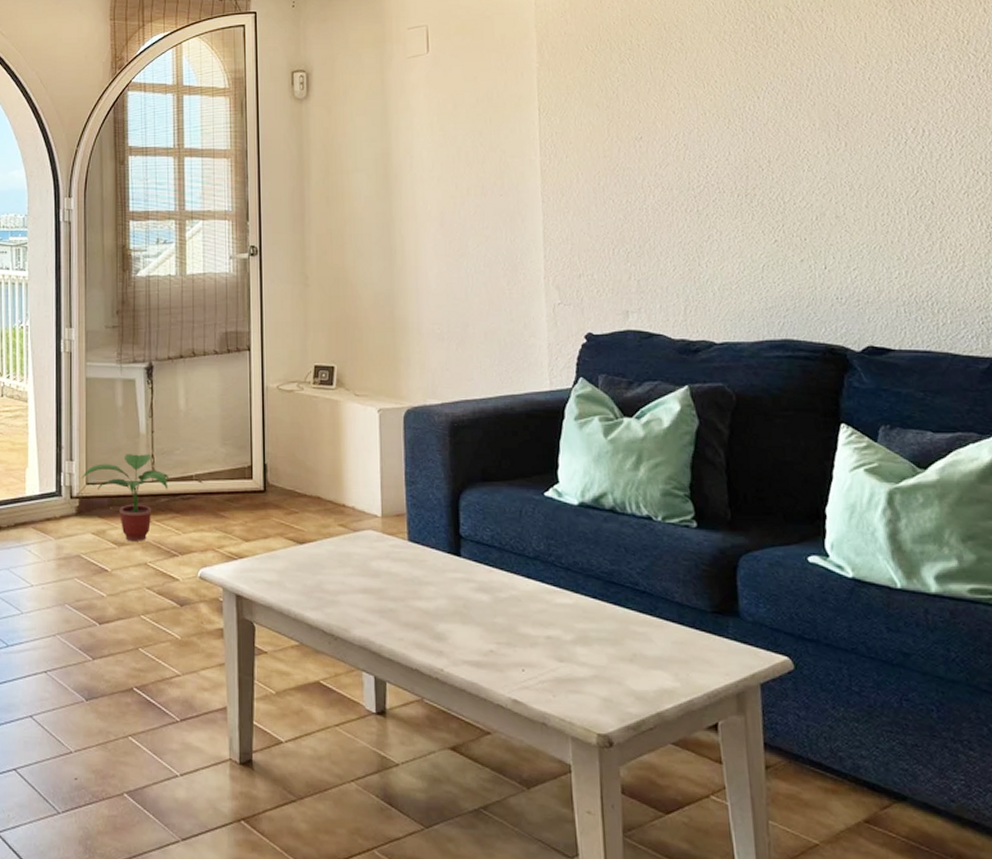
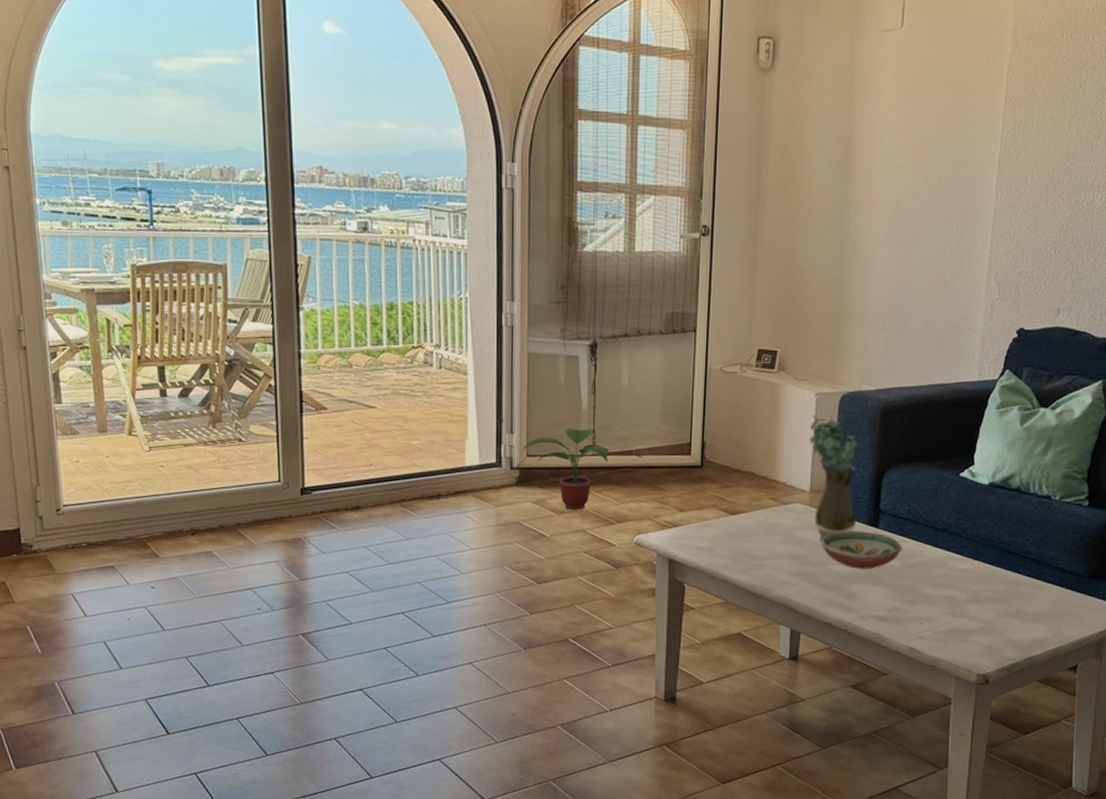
vase: none [375,432,436,572] -> present [809,414,857,540]
decorative bowl: none [398,560,490,605] -> present [820,531,902,569]

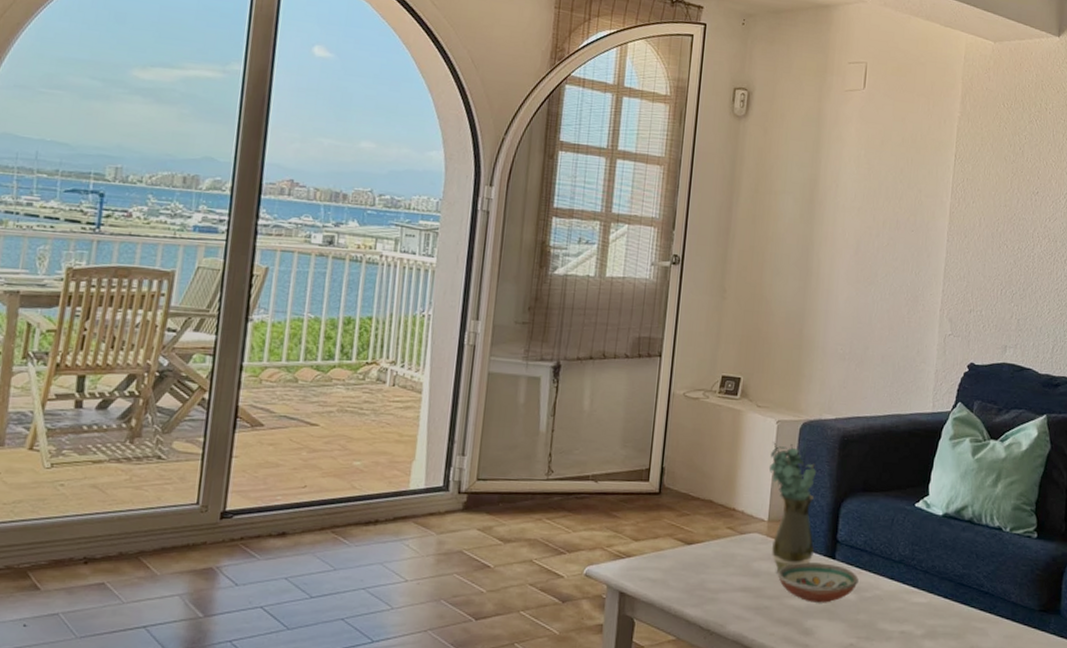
potted plant: present [522,428,609,510] -> none [472,451,564,539]

